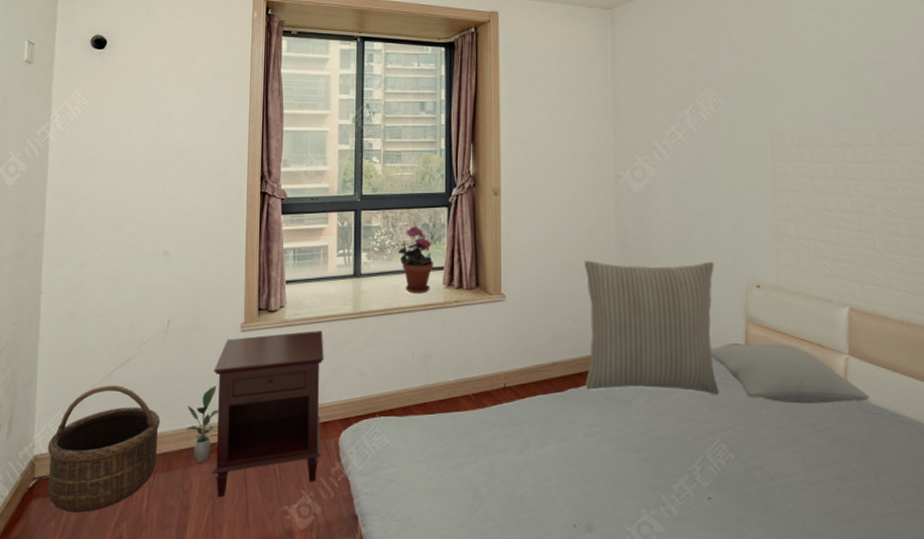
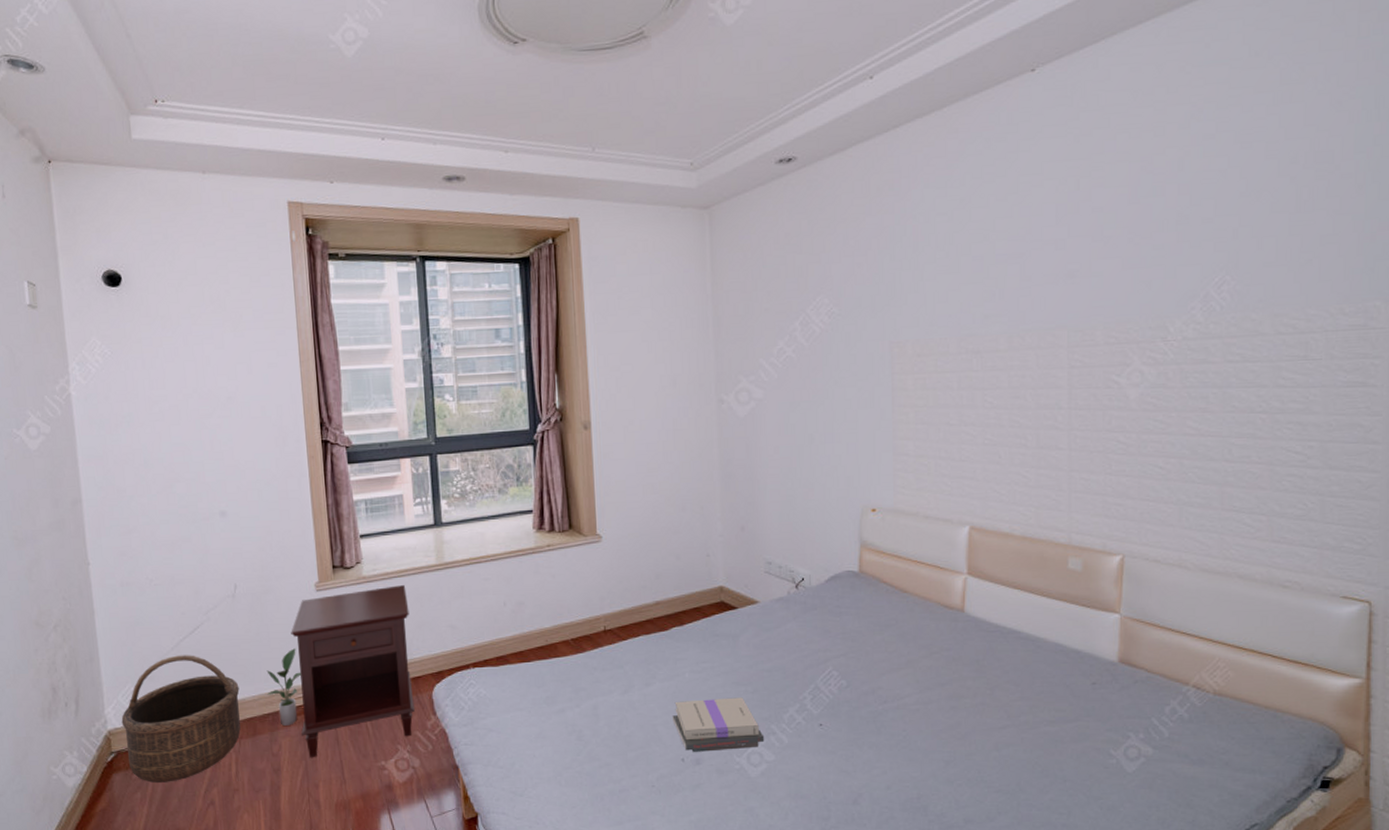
potted plant: present [398,226,434,294] -> none [481,468,522,540]
books: none [566,463,655,519] -> present [672,697,765,752]
pillow: present [584,260,719,395] -> none [685,486,831,627]
pillow: present [710,343,870,404] -> none [822,568,988,627]

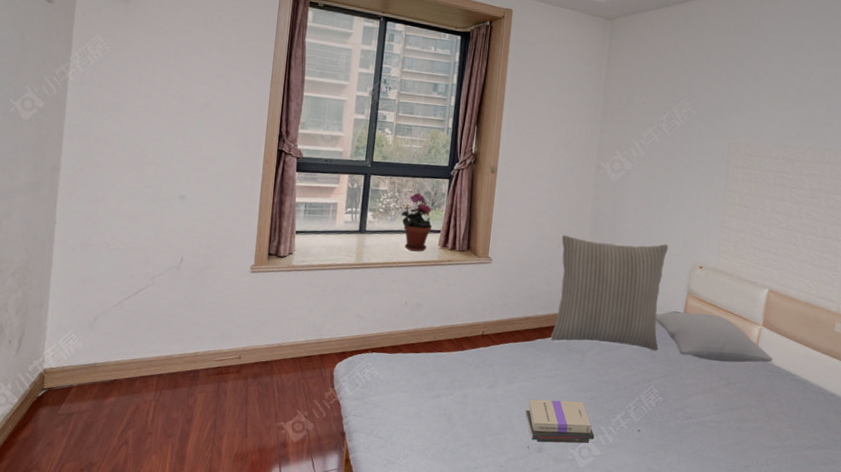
basket: present [121,655,241,783] -> none [57,311,169,421]
potted plant: present [266,648,302,726] -> none [192,318,226,383]
nightstand: present [291,585,415,758] -> none [215,276,327,413]
potted plant: none [481,468,522,540] -> present [401,193,433,252]
pillow: none [685,486,831,627] -> present [550,235,669,351]
pillow: none [822,568,988,627] -> present [655,312,773,363]

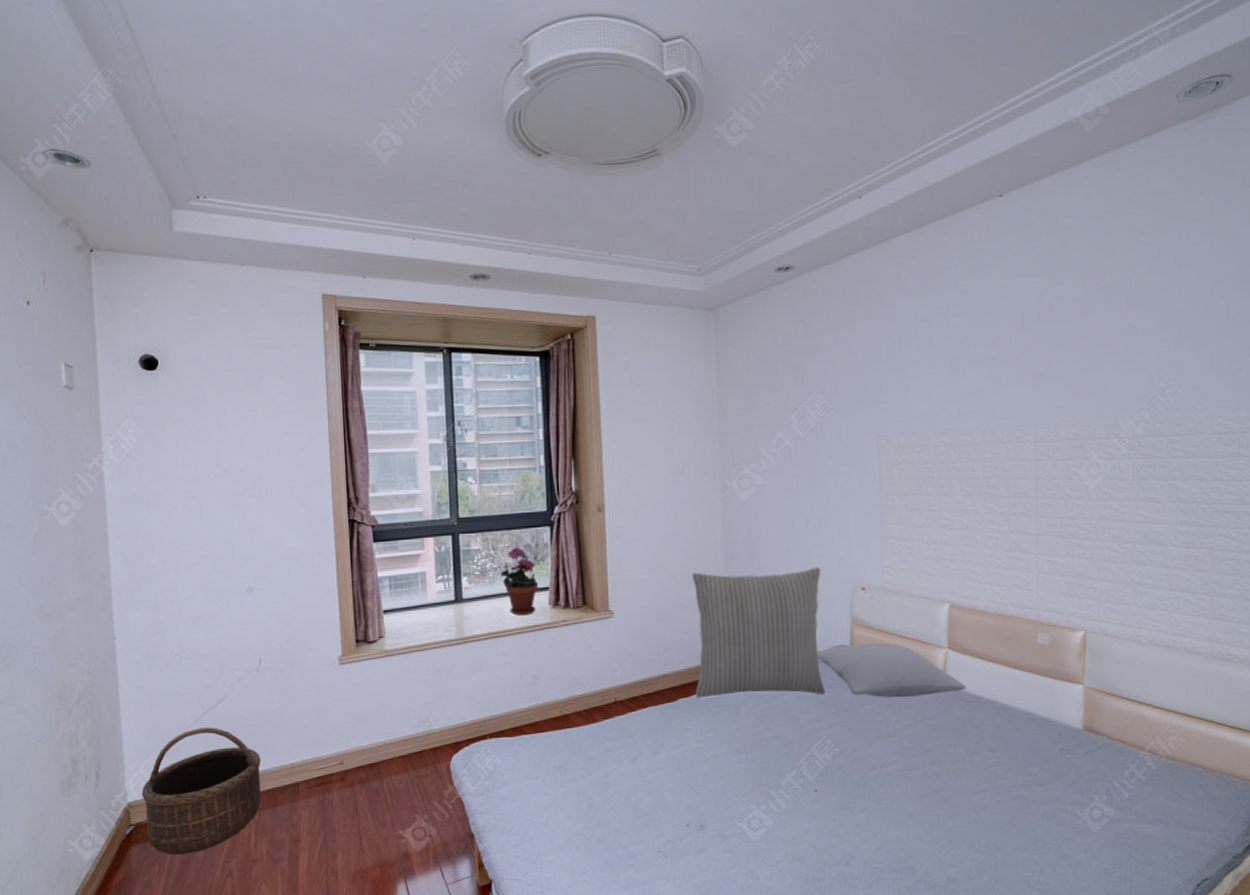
basket: none [57,311,169,421] -> present [141,727,261,855]
books: present [525,399,595,444] -> none [678,765,764,818]

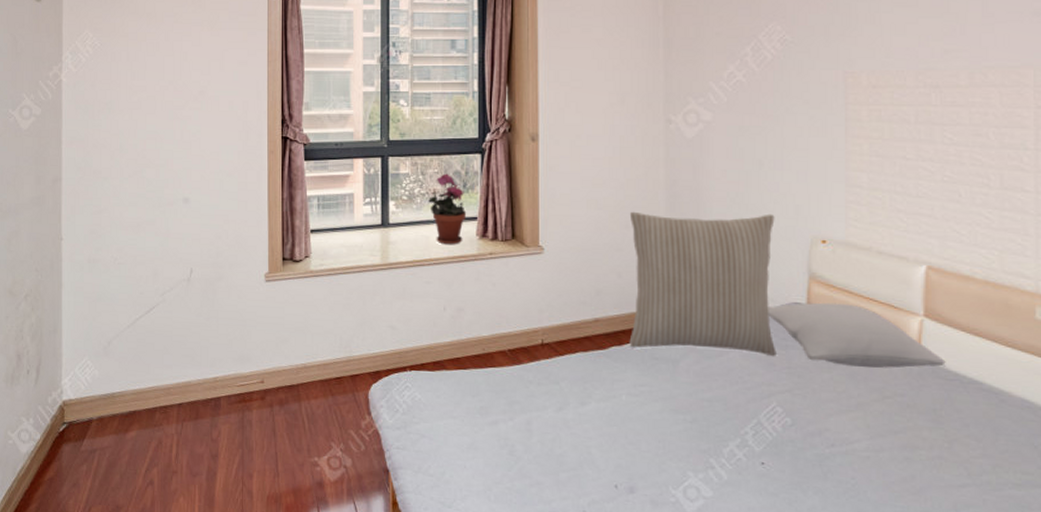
basket: present [141,727,261,855] -> none [76,333,186,458]

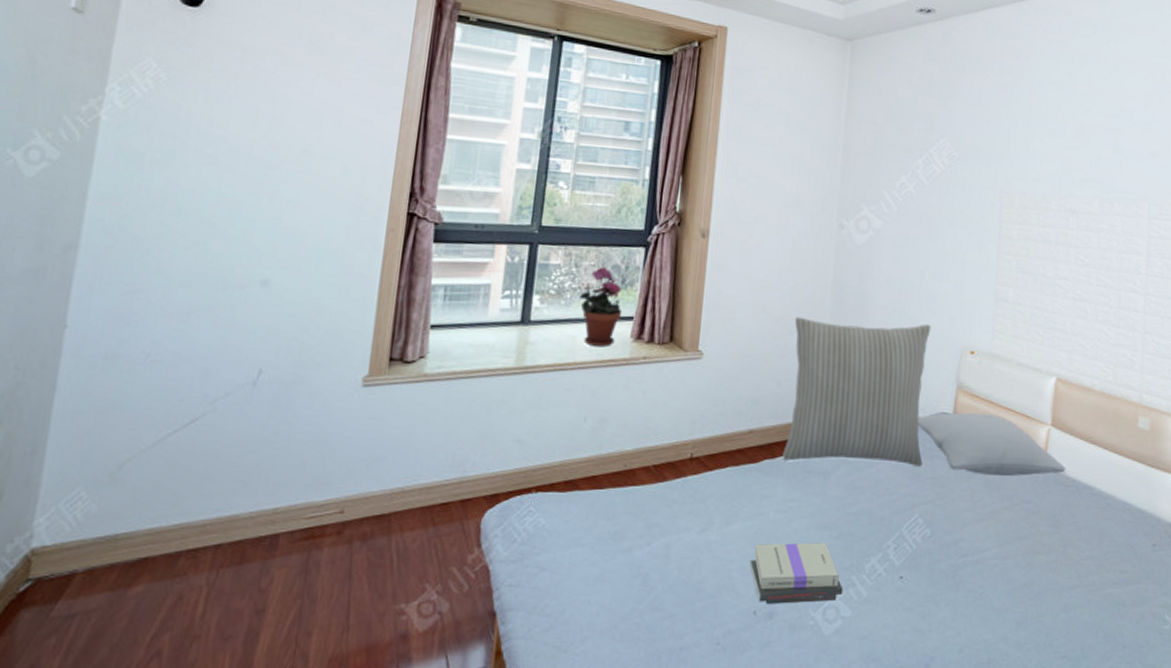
books: none [607,424,702,481] -> present [749,542,843,604]

